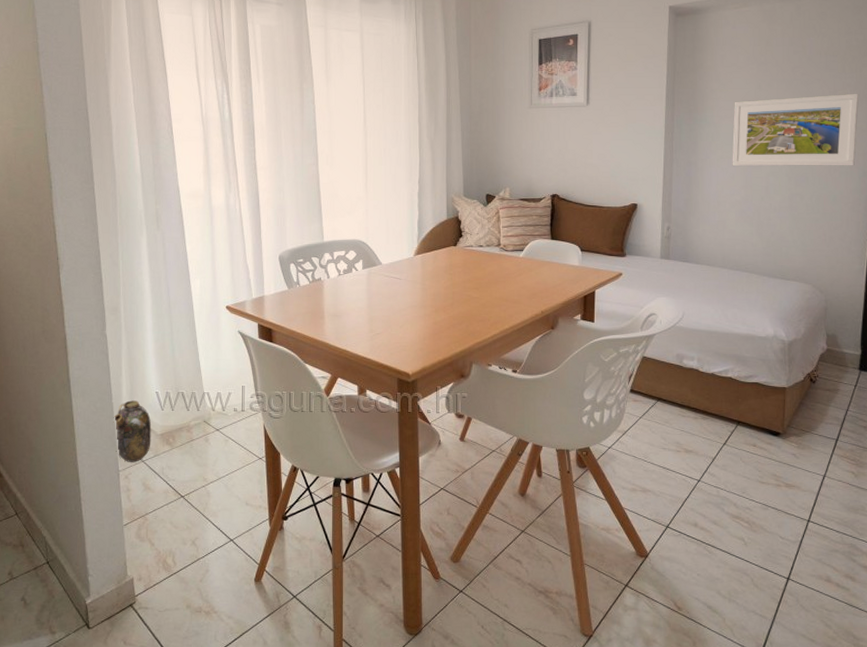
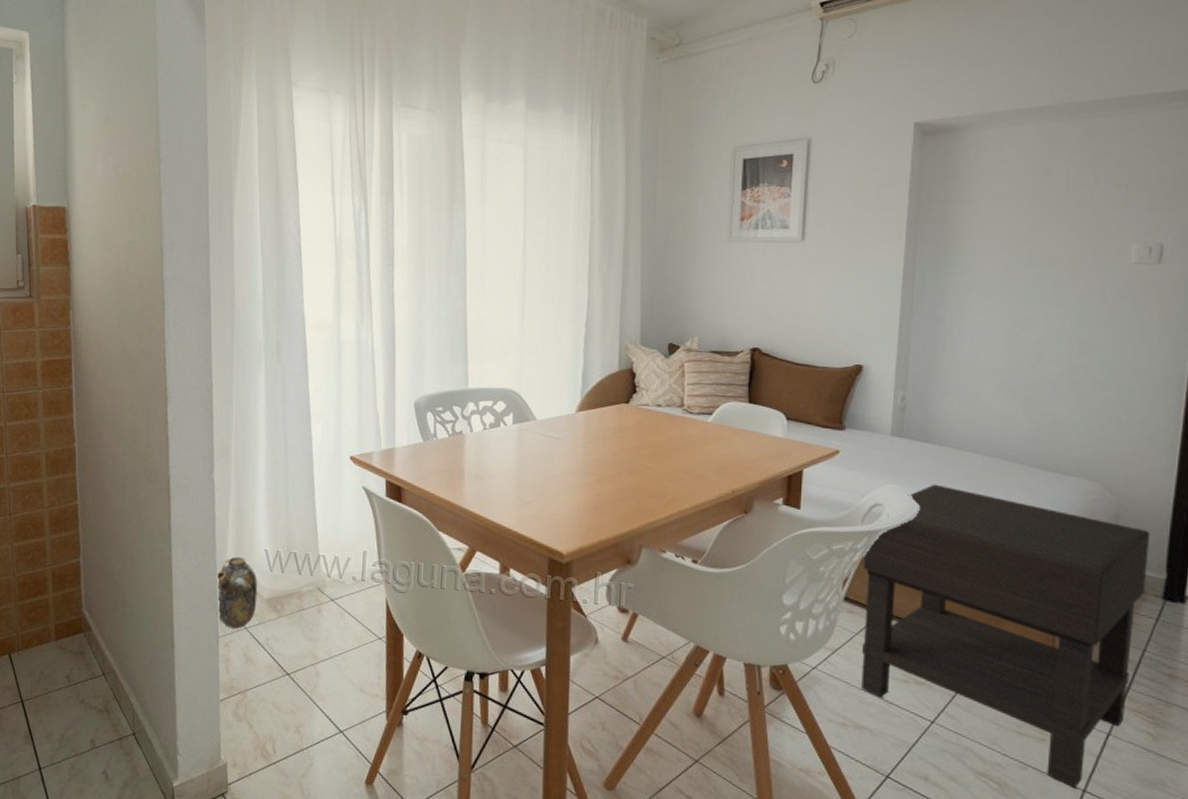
nightstand: none [643,294,849,519] -> present [862,484,1150,788]
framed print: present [732,93,859,167] -> none [992,239,1172,333]

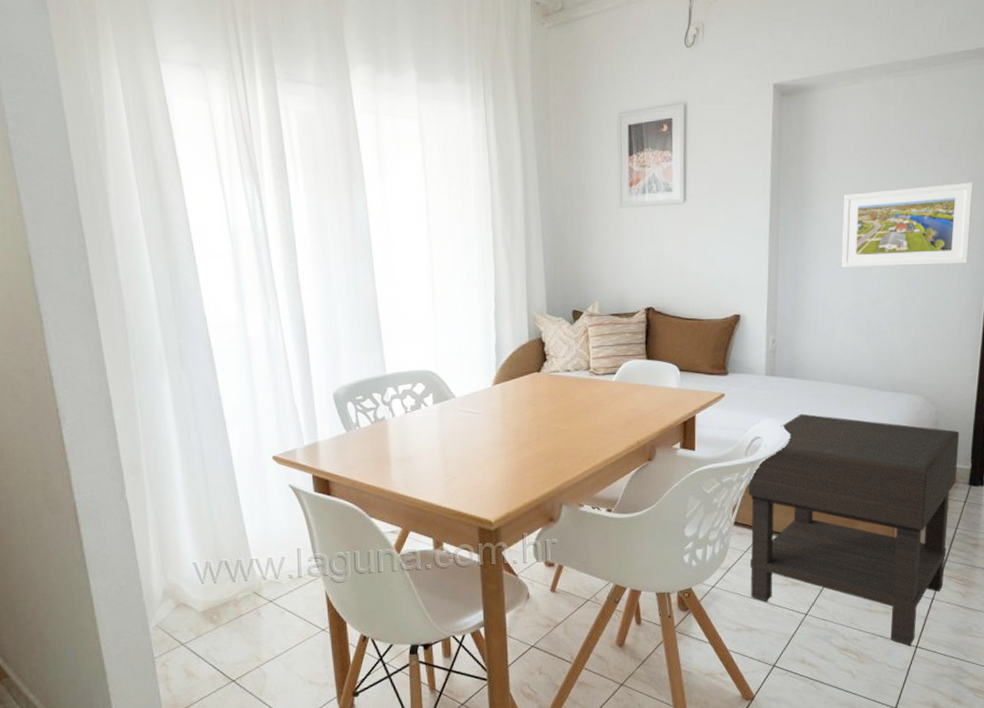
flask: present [215,557,258,629] -> none [142,574,192,647]
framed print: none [992,239,1172,333] -> present [841,182,973,269]

